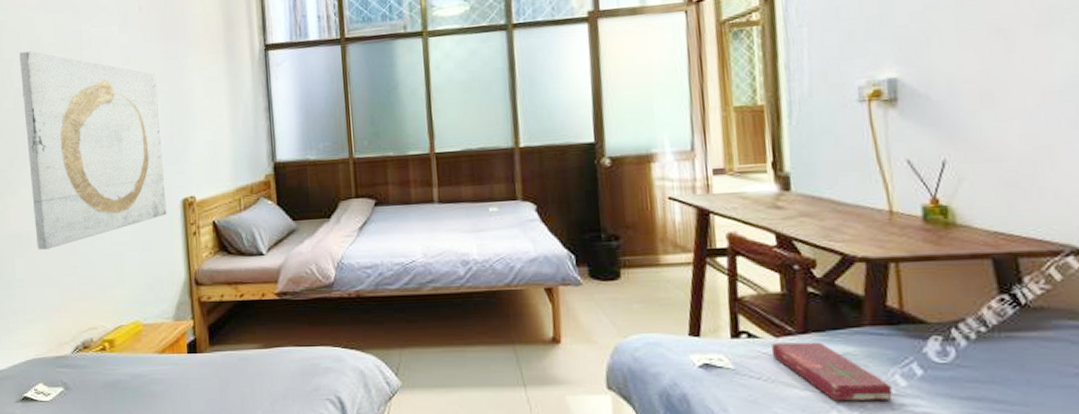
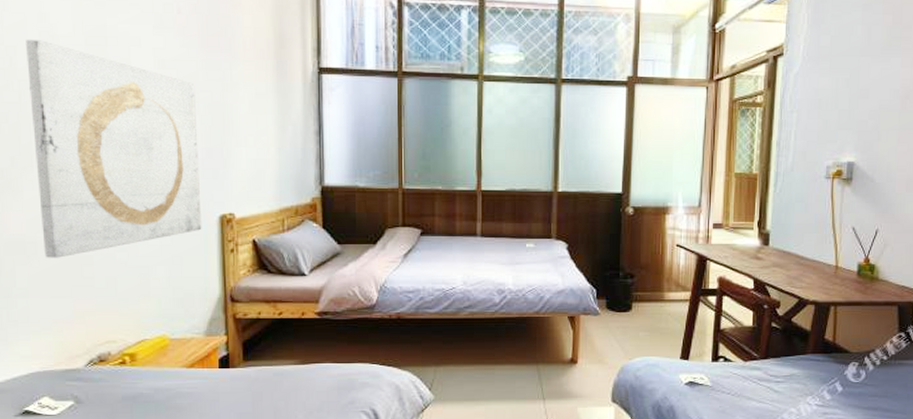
book: present [771,342,893,400] -> none [740,365,820,410]

